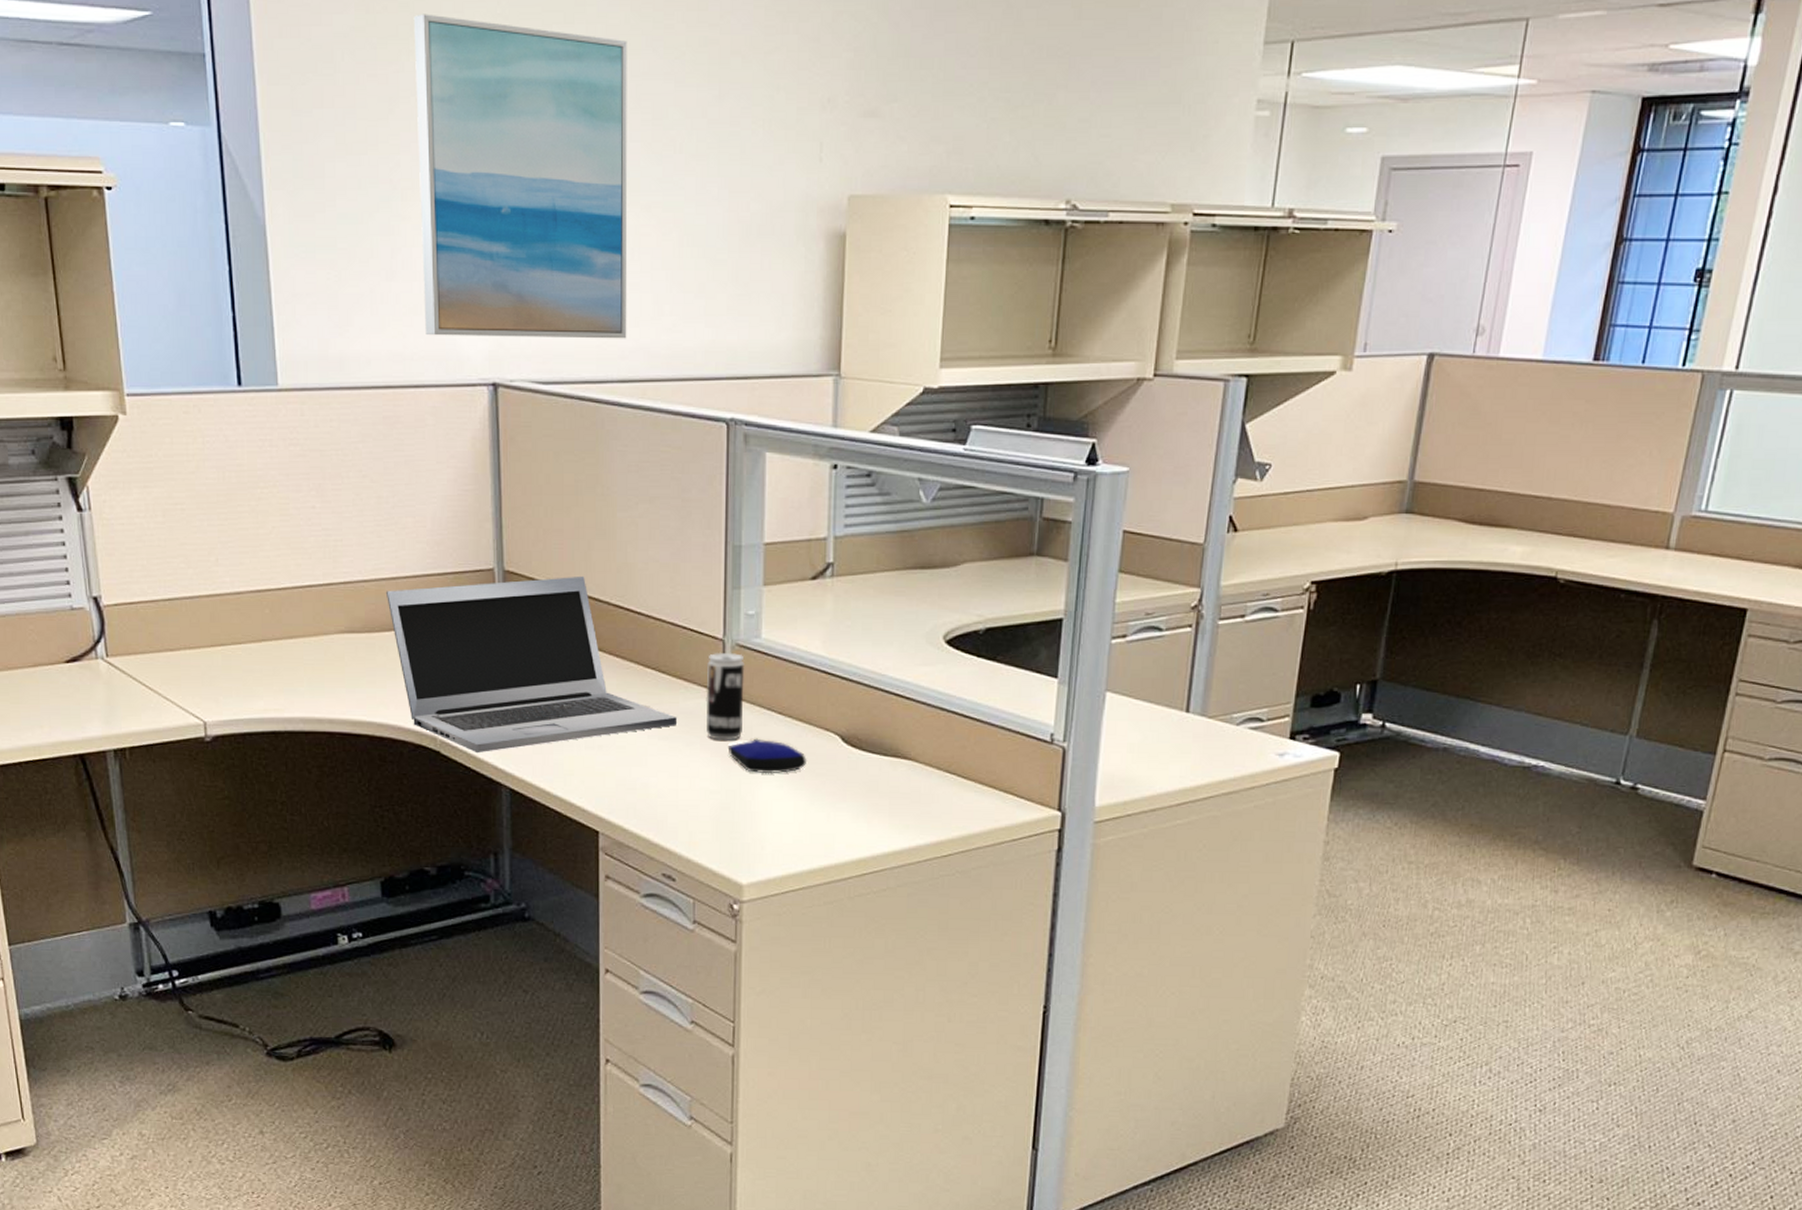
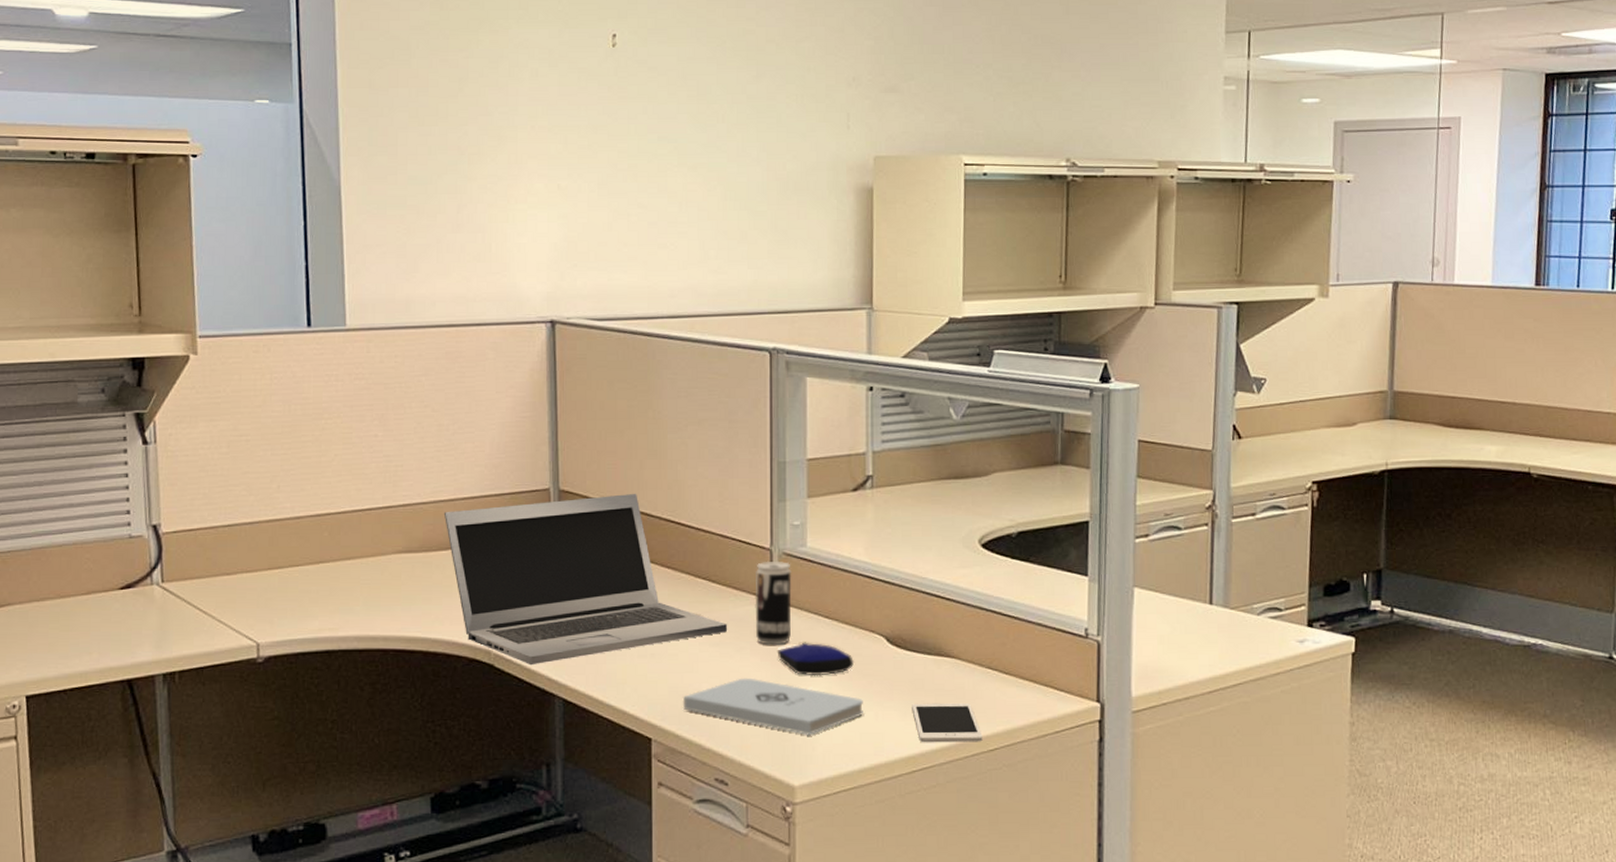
wall art: present [413,14,628,339] -> none [483,10,676,281]
notepad: none [630,773,815,834] -> present [682,678,863,735]
cell phone: none [865,805,937,847] -> present [912,703,983,743]

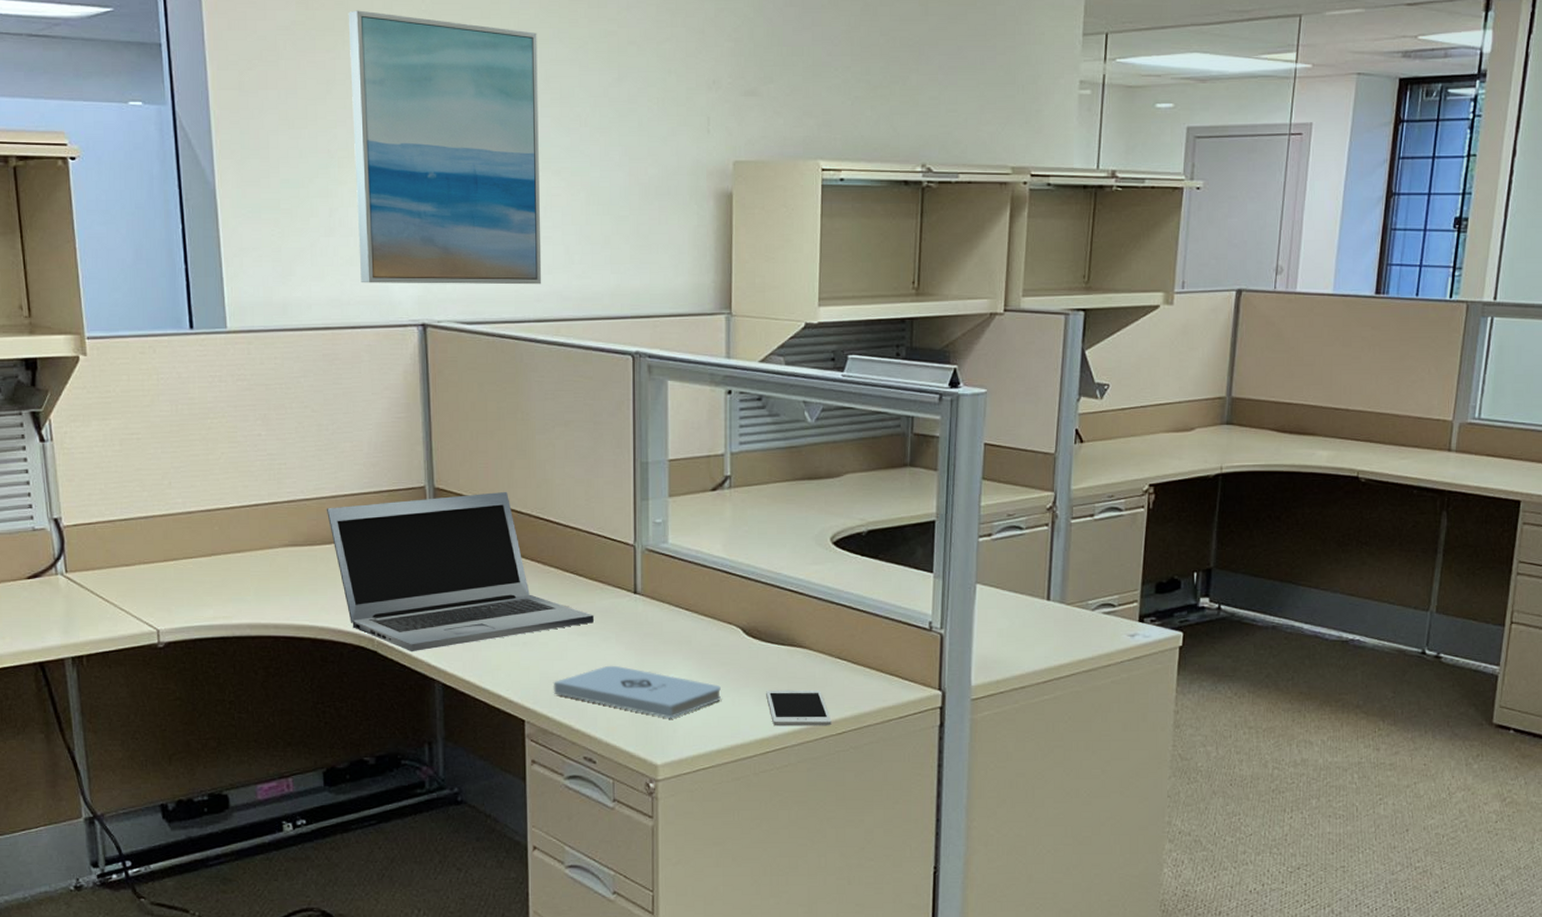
wall art: none [483,10,676,281] -> present [348,10,542,285]
beverage can: present [755,560,792,645] -> none [619,556,654,635]
computer mouse: present [778,642,855,676] -> none [642,632,713,664]

